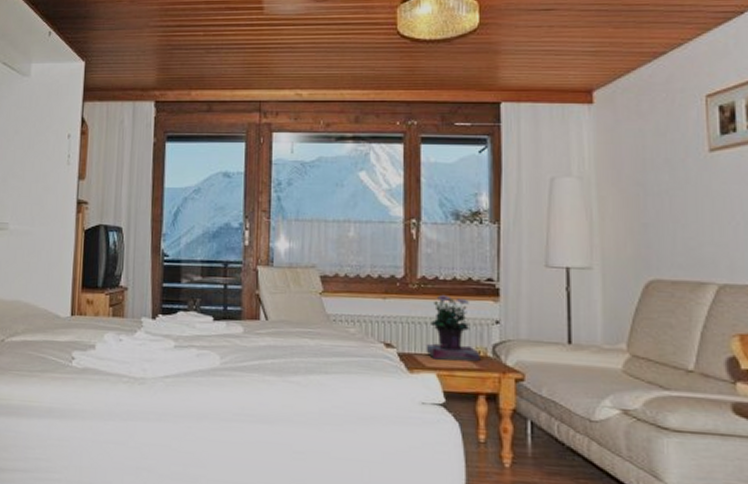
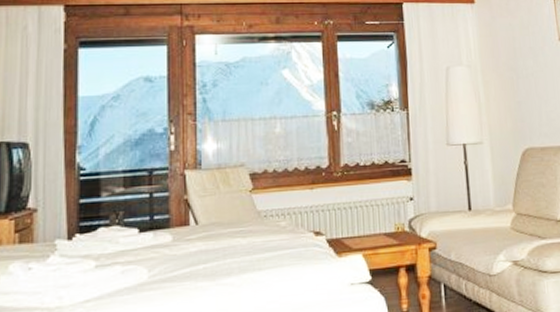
potted flower: present [426,295,481,362] -> none [351,180,399,241]

